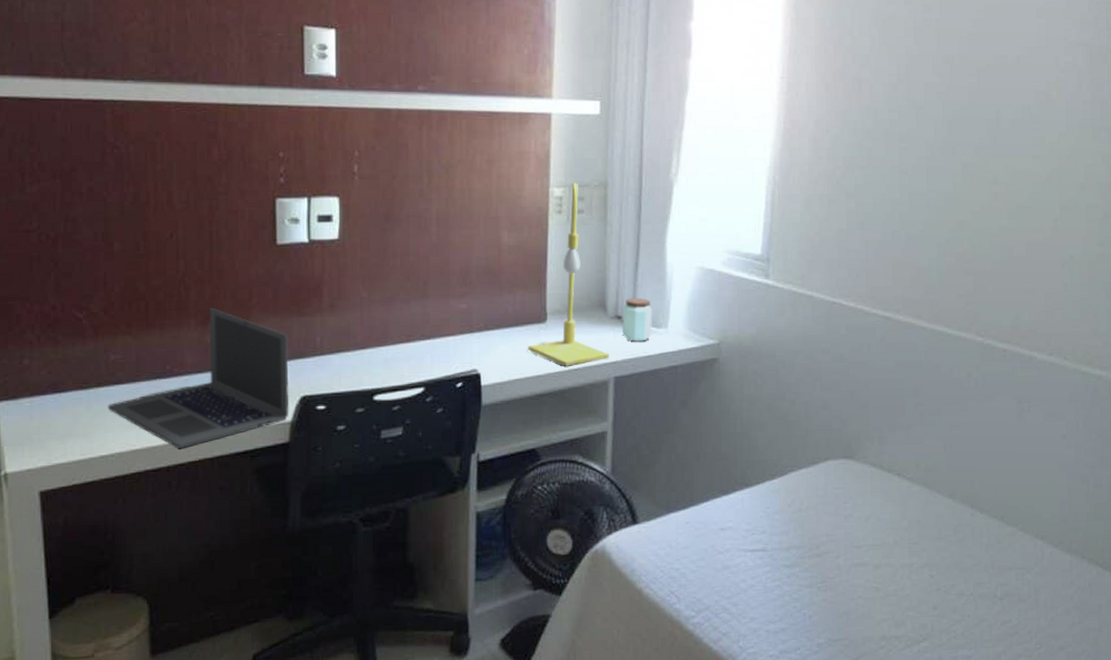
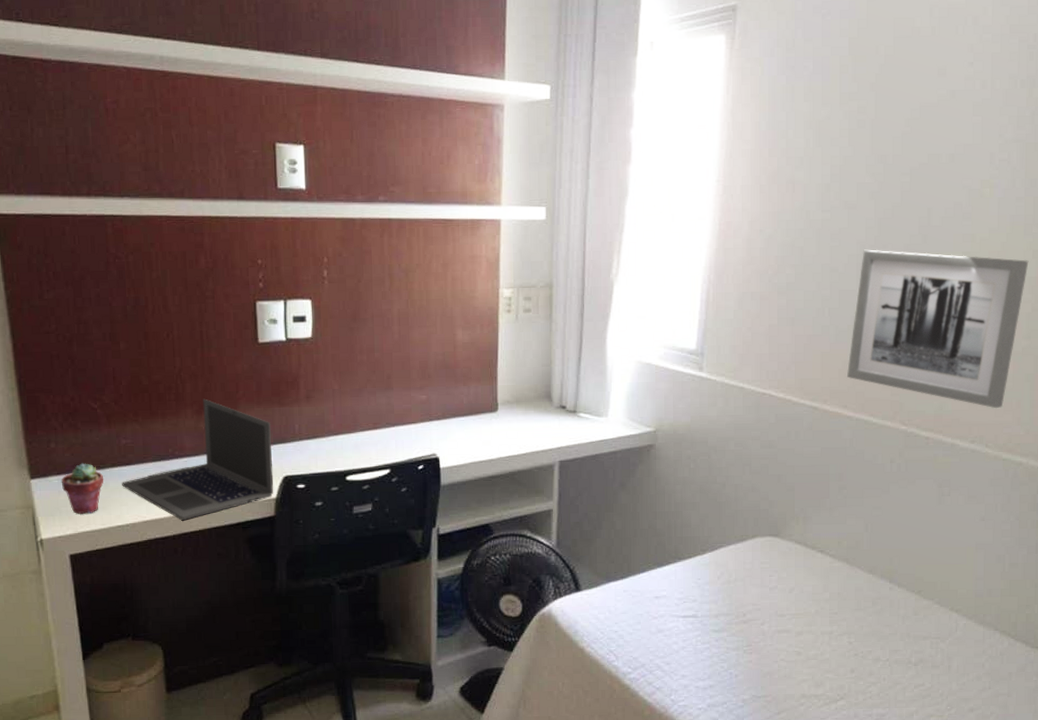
potted succulent: none [34,382,87,444] -> present [61,463,104,515]
table lamp: present [527,182,610,366] -> none [481,284,555,451]
peanut butter: present [622,297,653,342] -> none [566,389,594,429]
wall art: none [920,151,1099,319] -> present [847,249,1029,409]

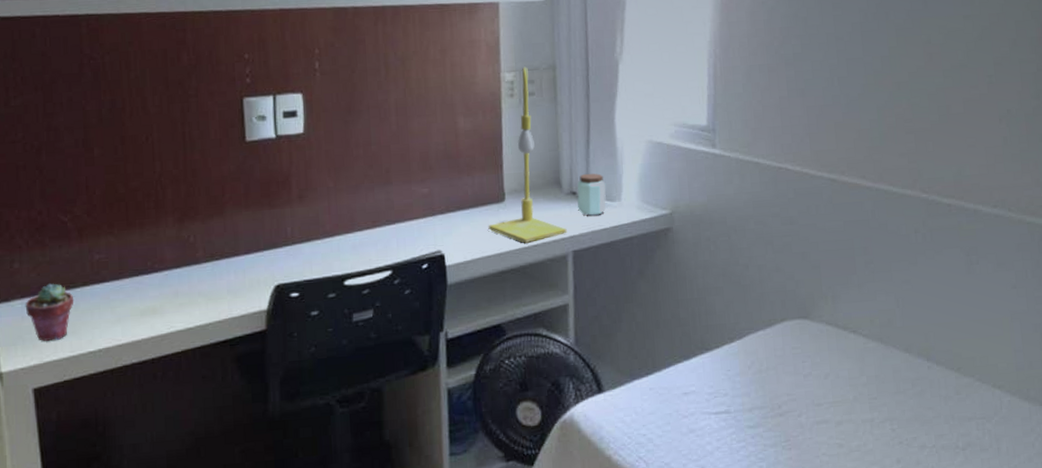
laptop computer: present [122,398,274,520] -> none [94,204,265,341]
table lamp: none [481,284,555,451] -> present [488,66,567,243]
peanut butter: none [566,389,594,429] -> present [577,173,606,216]
wall art: present [847,249,1029,409] -> none [861,17,1029,172]

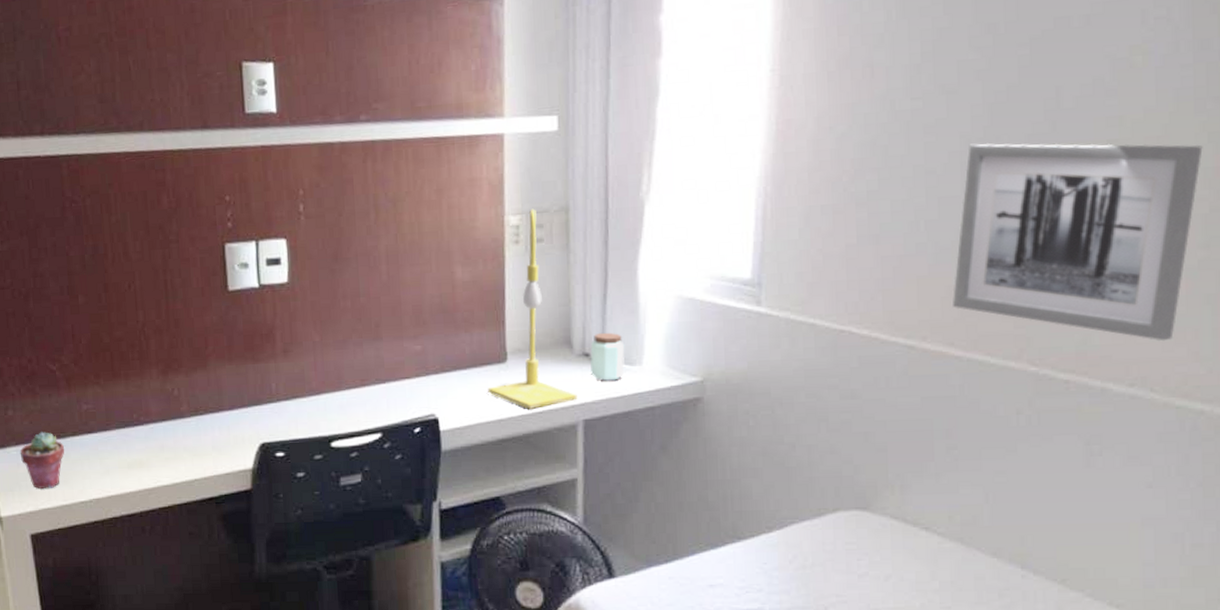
wall art: none [861,17,1029,172] -> present [952,143,1203,342]

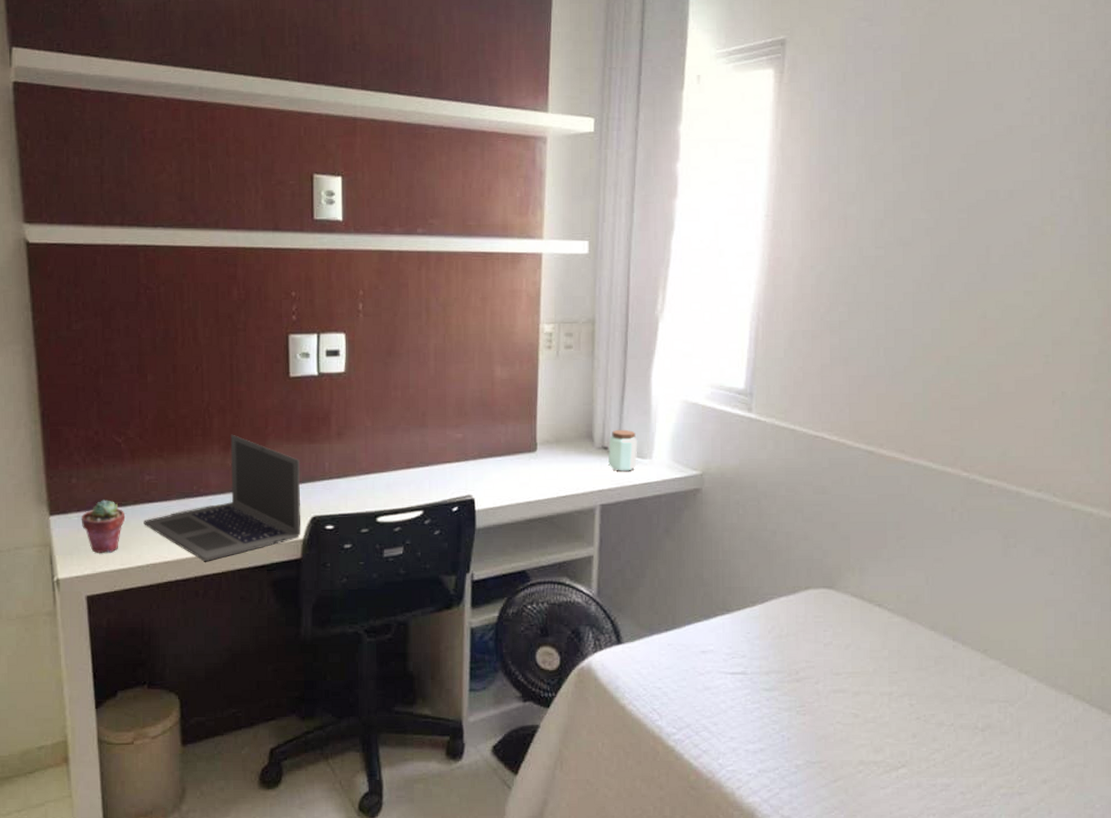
laptop computer: none [84,356,250,495] -> present [144,434,301,561]
table lamp: present [487,208,578,409] -> none [519,319,596,494]
wall art: present [952,143,1203,342] -> none [904,287,1094,456]

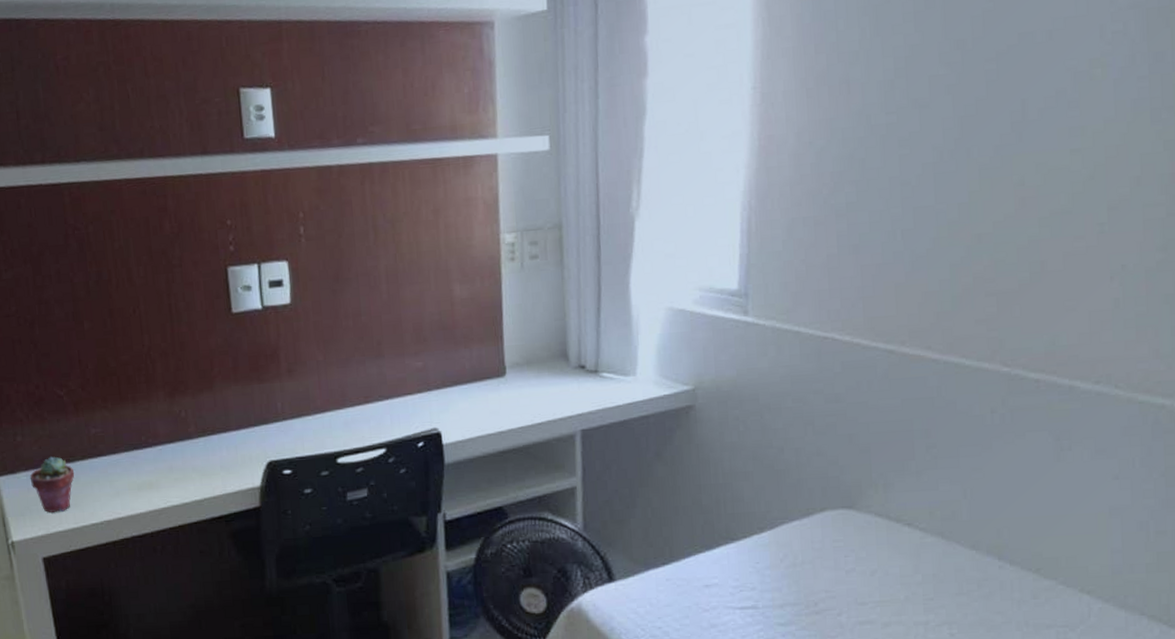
laptop computer: present [144,434,301,561] -> none [93,379,258,515]
peanut butter: present [608,429,638,471] -> none [586,344,619,392]

